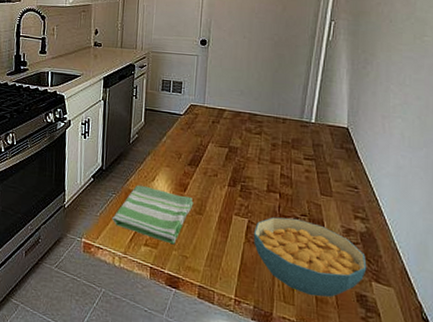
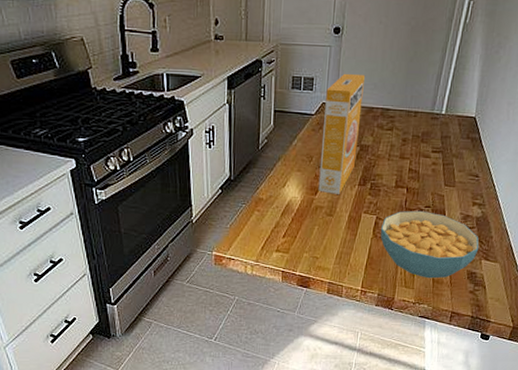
dish towel: present [111,185,194,245] -> none [242,192,325,248]
box: none [187,79,232,193] -> present [318,73,366,194]

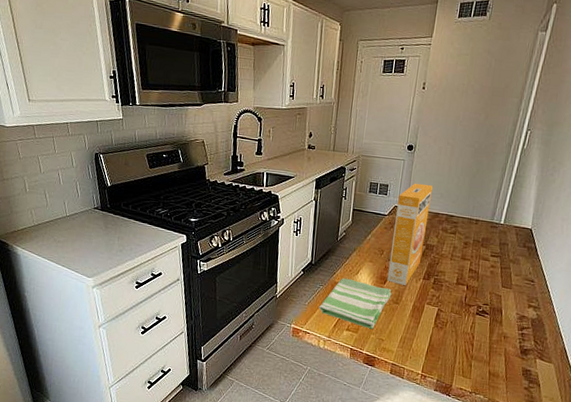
dish towel: none [242,192,325,248] -> present [318,278,392,330]
cereal bowl: present [380,210,479,279] -> none [441,306,534,372]

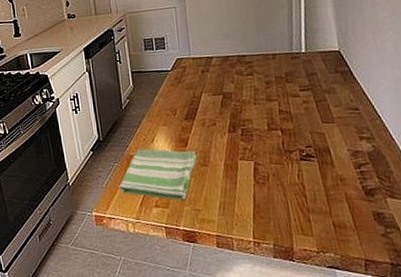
box: present [387,183,434,285] -> none [178,27,221,144]

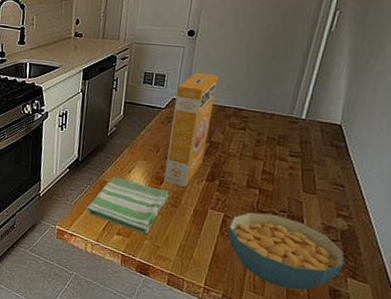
box: none [178,27,221,144] -> present [163,72,219,187]
cereal bowl: none [261,151,380,224] -> present [228,212,344,290]

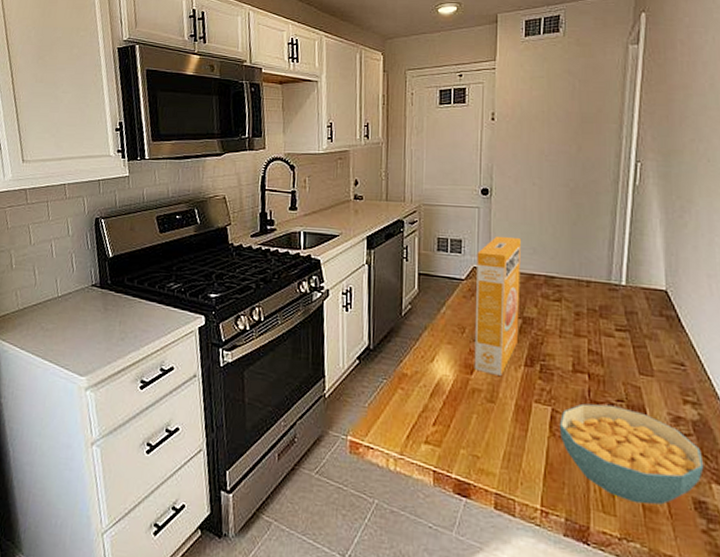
dish towel: present [85,176,169,235] -> none [383,367,483,442]

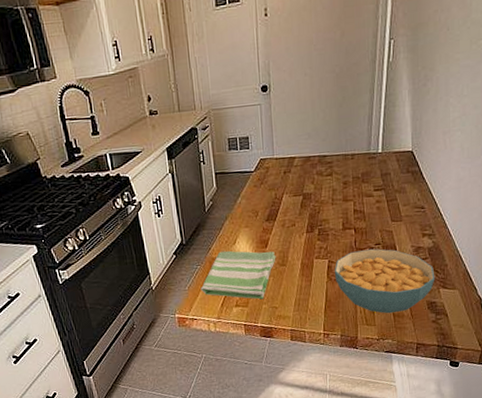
dish towel: none [383,367,483,442] -> present [200,250,276,300]
box: present [474,235,522,376] -> none [262,126,300,245]

